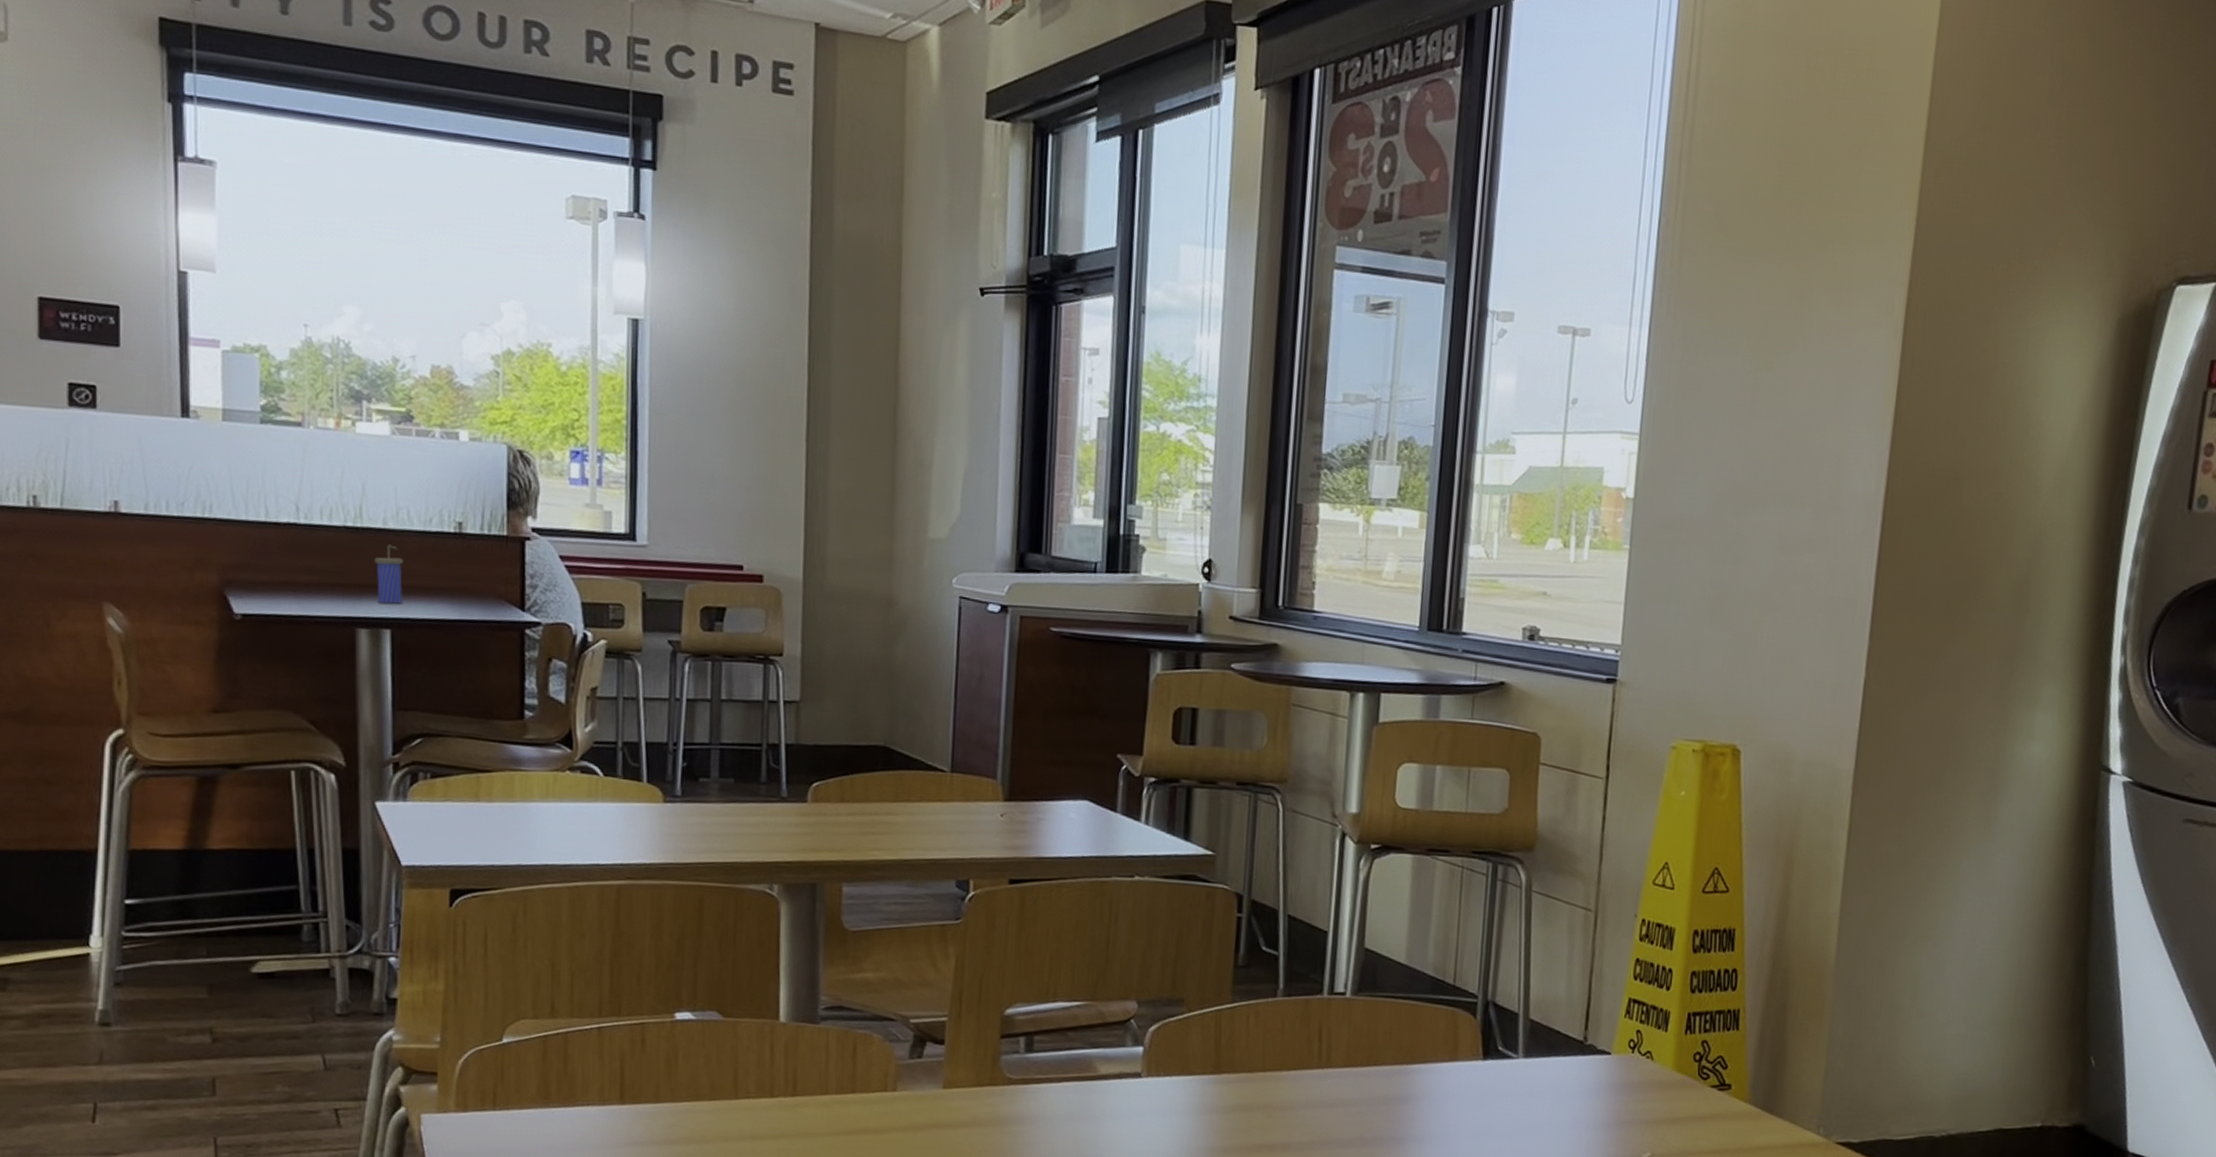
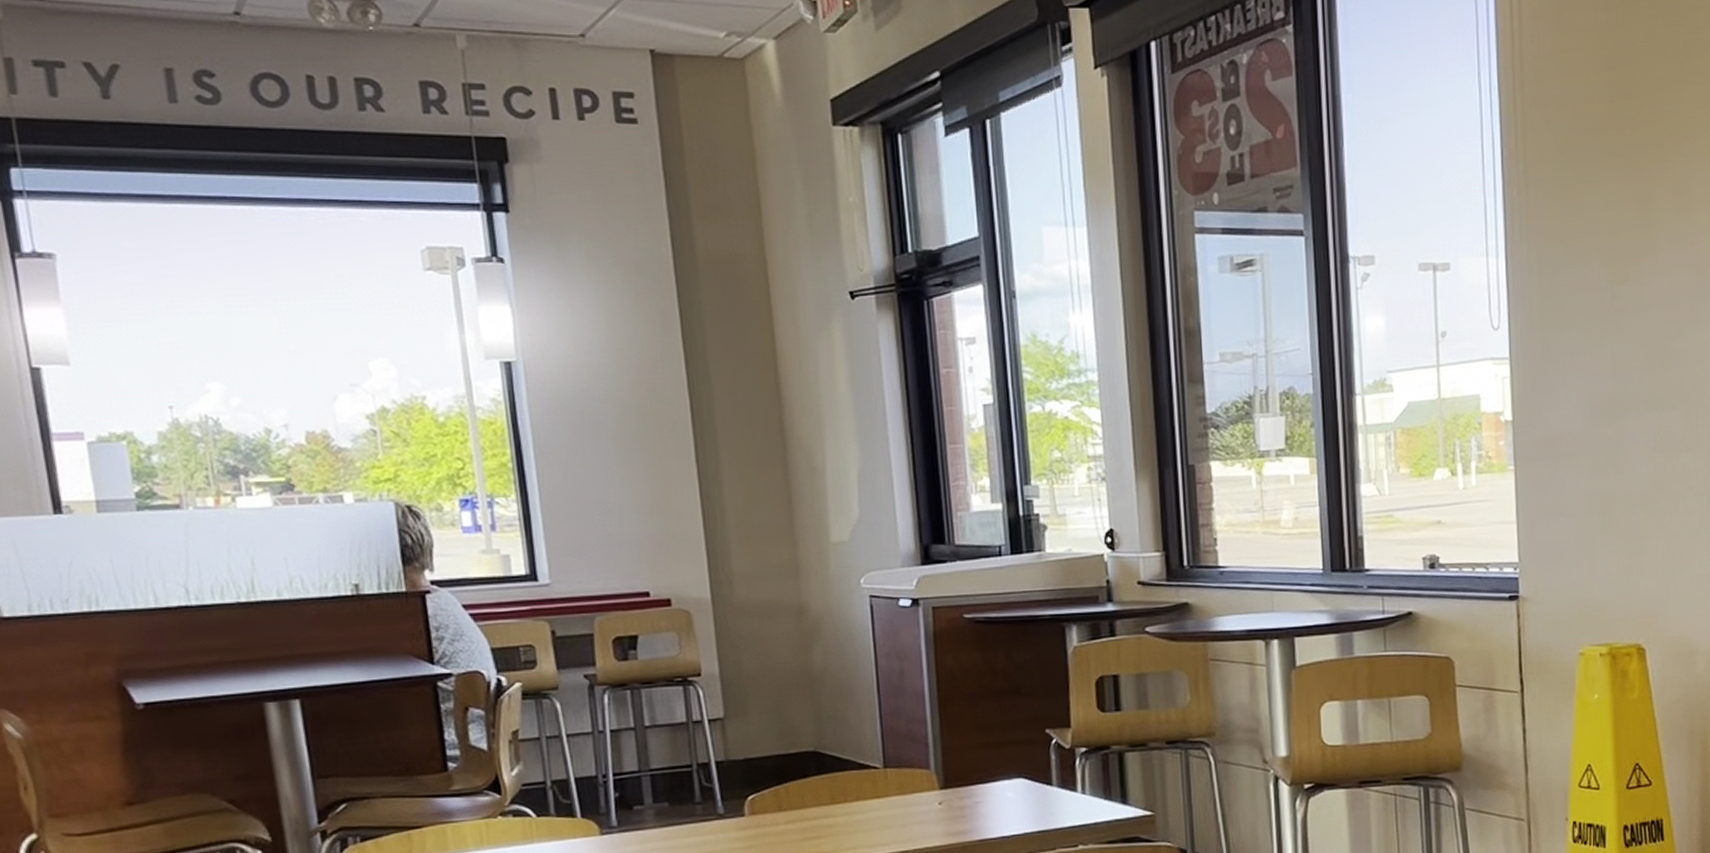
beverage cup: present [374,544,403,605] -> none [273,615,308,675]

